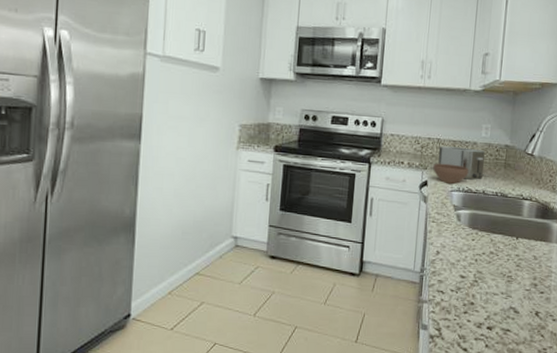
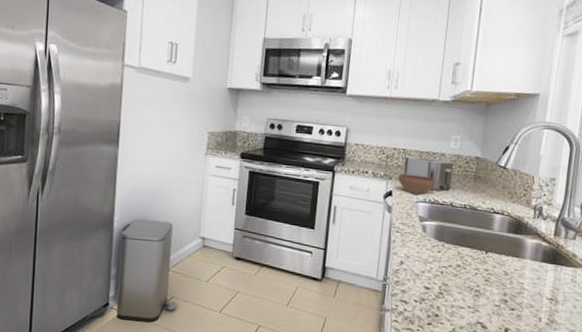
pedal bin: none [138,220,208,332] -> present [116,219,177,323]

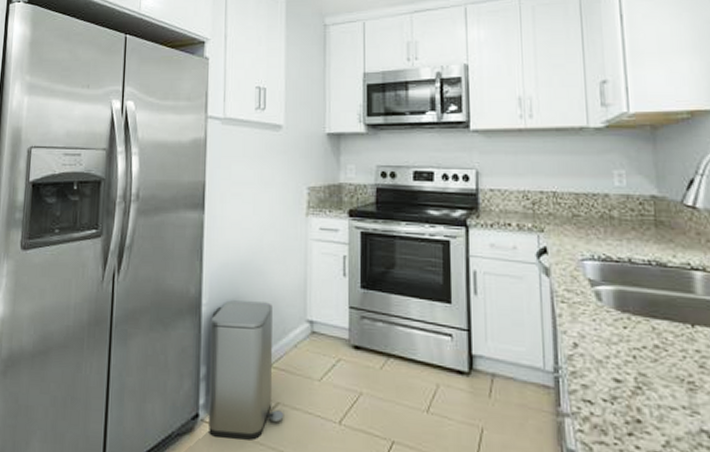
bowl: present [398,173,436,196] -> none [552,223,604,251]
toaster: present [403,156,453,192] -> none [556,201,626,245]

